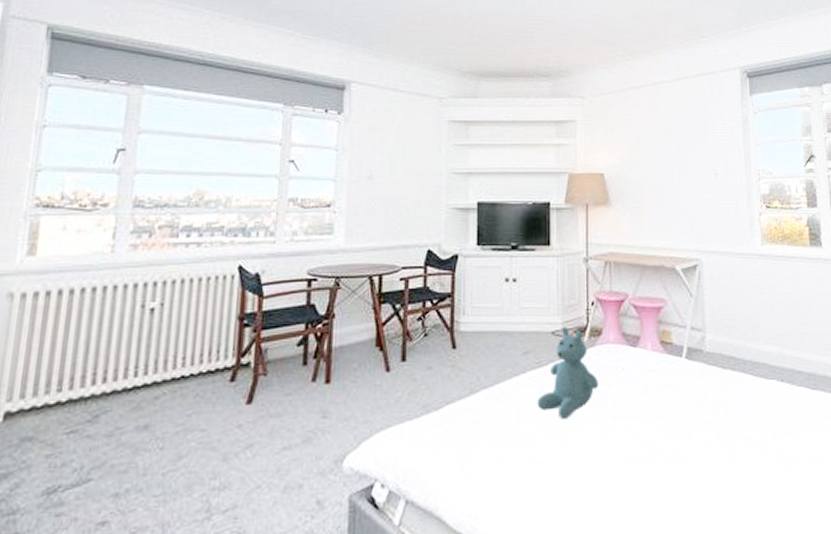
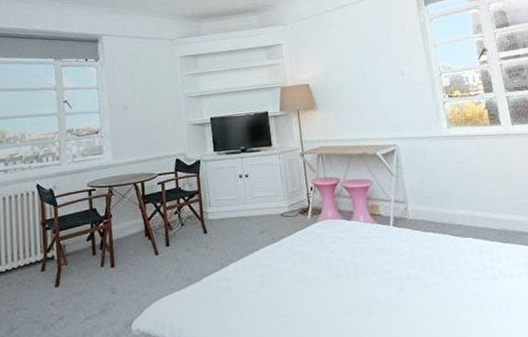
stuffed bear: present [537,326,599,420] -> none [275,209,324,282]

